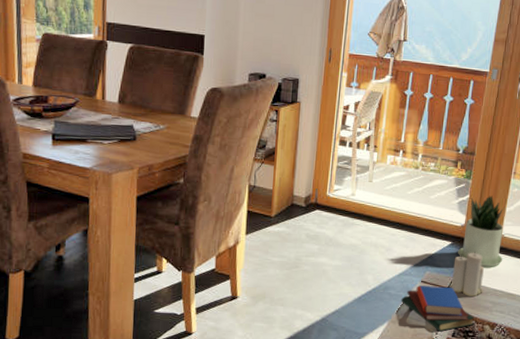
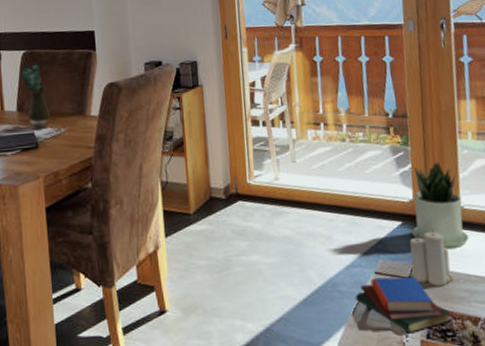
vase: none [125,57,152,124] -> present [20,63,51,130]

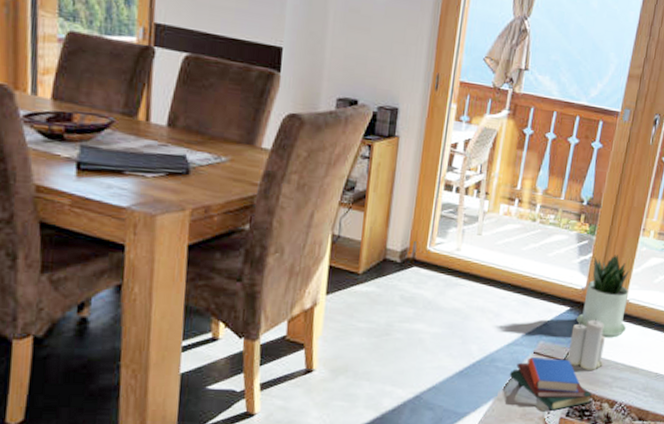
vase: present [20,63,51,130] -> none [177,69,211,154]

